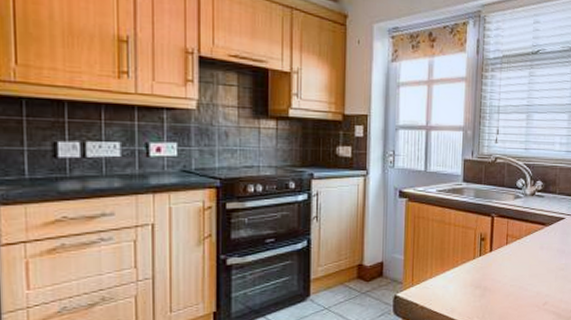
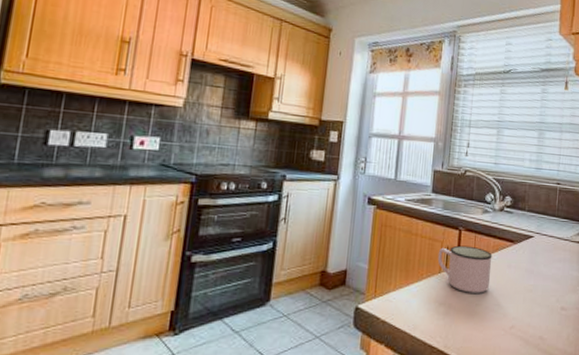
mug: none [471,231,525,275] -> present [437,245,493,293]

